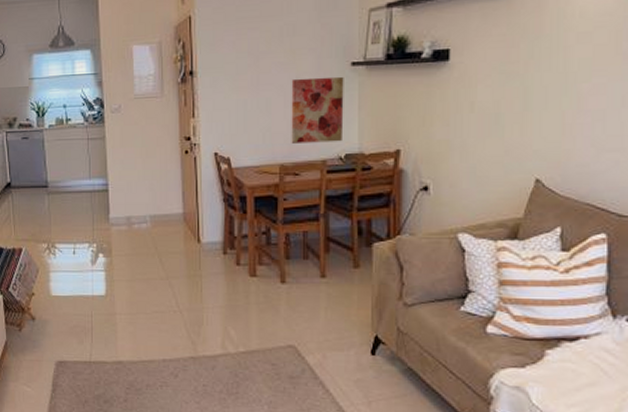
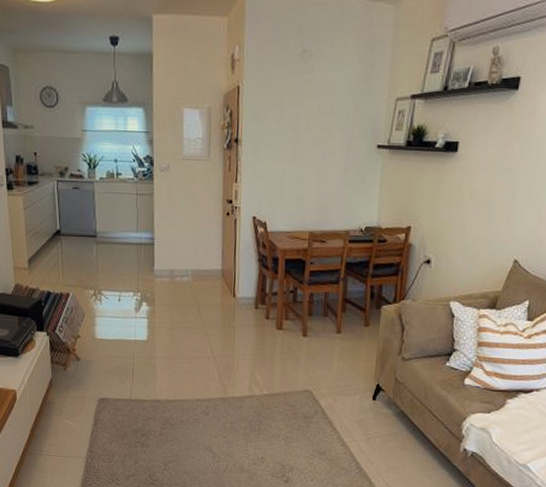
wall art: present [291,76,344,143] -> none [321,155,370,216]

